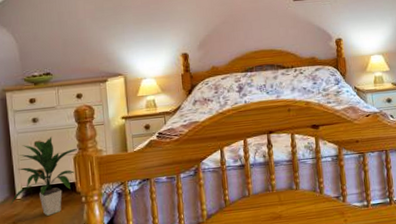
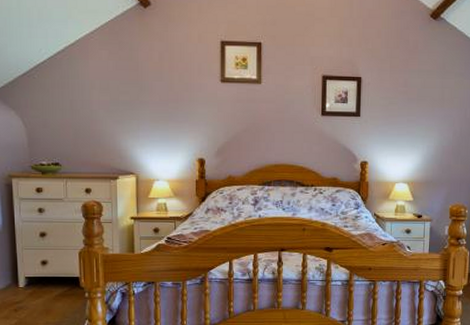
indoor plant: present [10,136,80,216] -> none [12,228,85,307]

